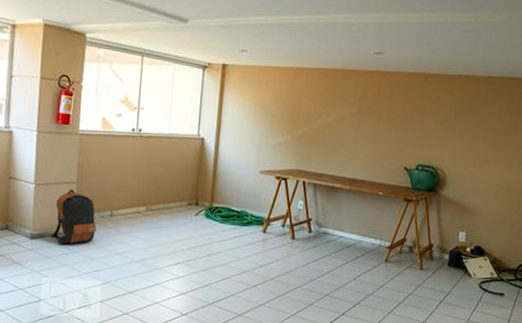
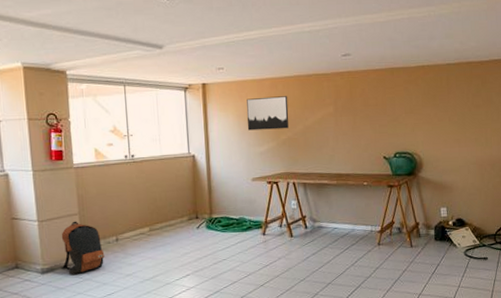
wall art: none [263,86,311,124] -> present [247,96,289,131]

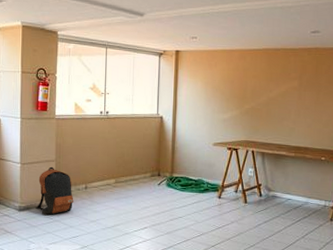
wall art: present [247,96,289,131] -> none [213,67,255,99]

